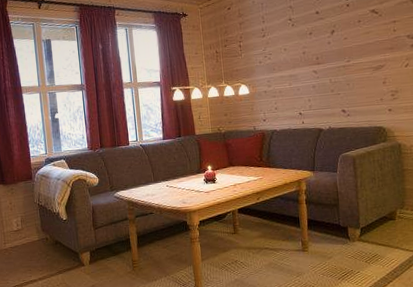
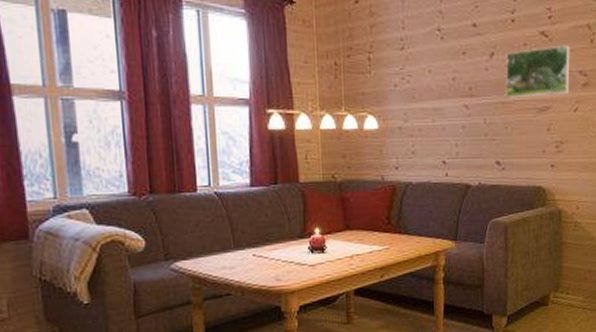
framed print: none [344,17,400,63] -> present [505,45,570,100]

